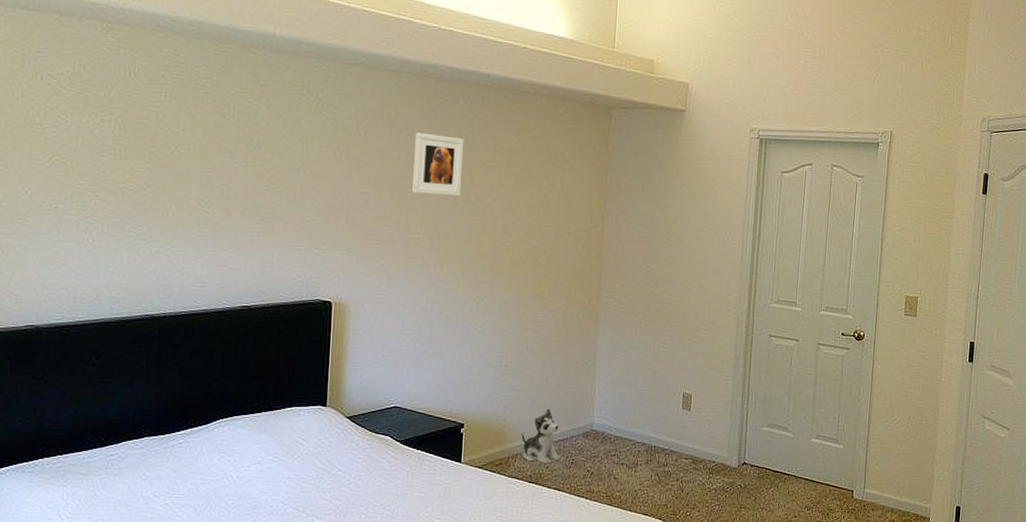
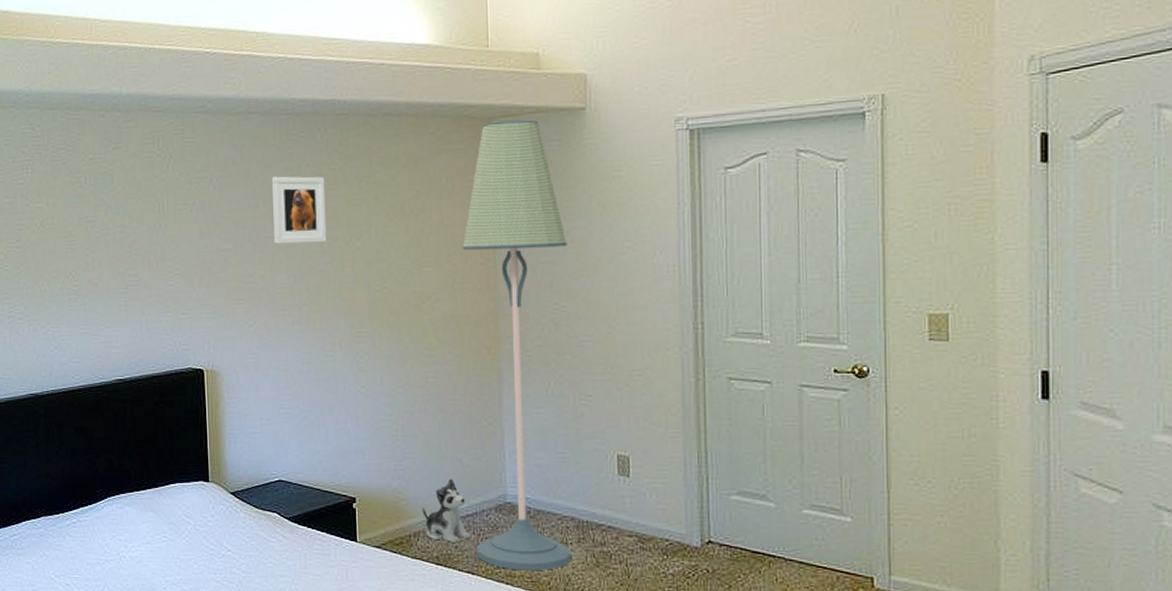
floor lamp: none [564,111,661,488] -> present [462,119,572,571]

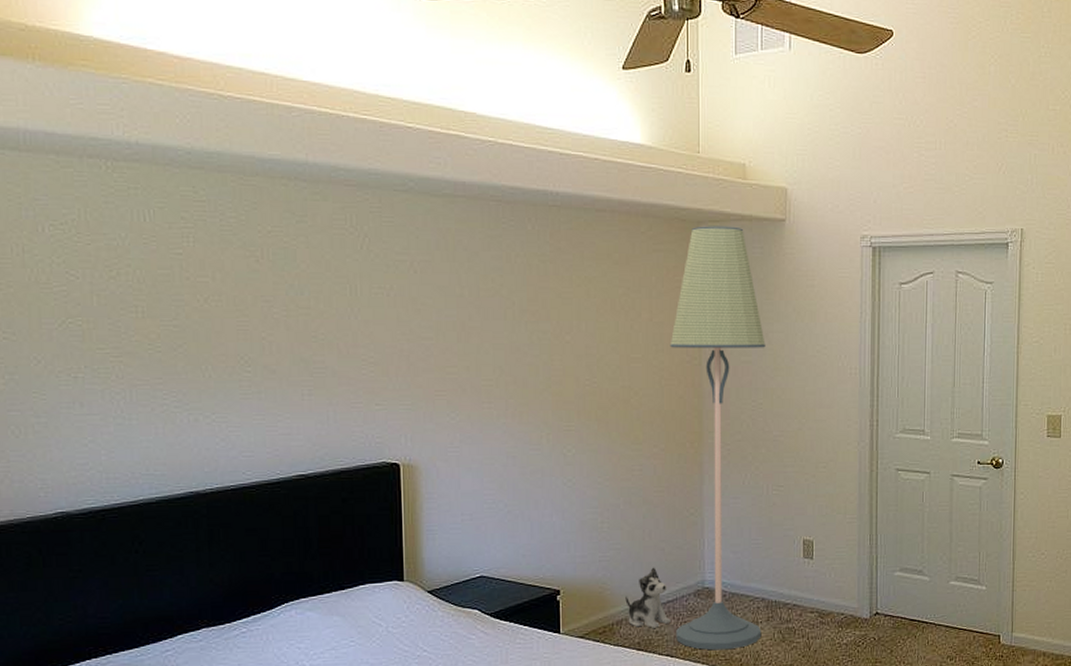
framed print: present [271,176,327,244] -> none [478,264,536,335]

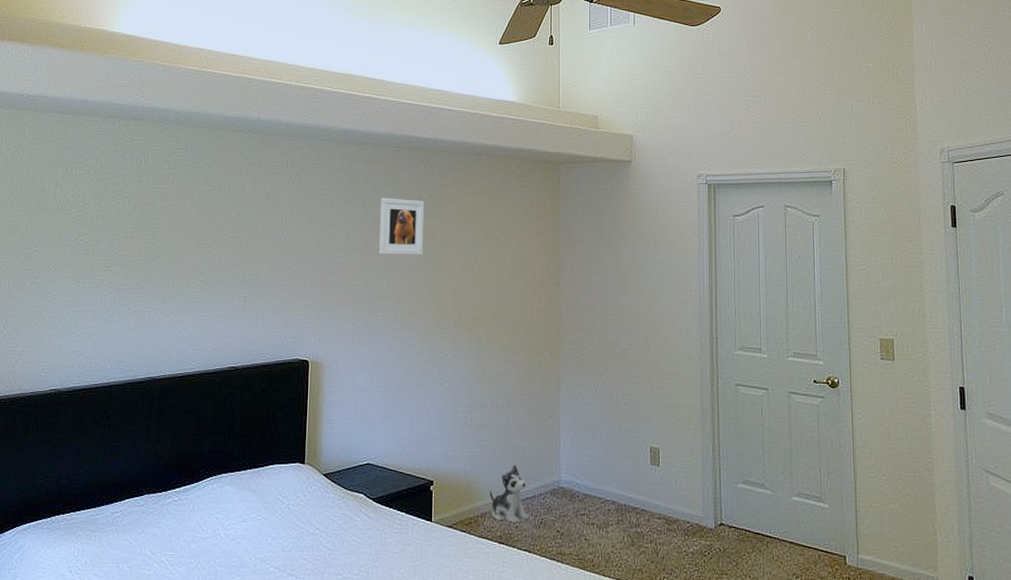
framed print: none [478,264,536,335] -> present [378,197,425,255]
floor lamp: present [670,226,766,651] -> none [532,166,615,550]

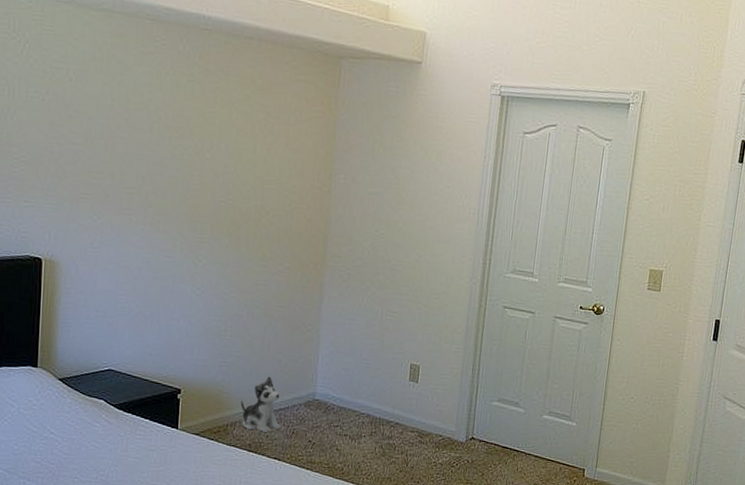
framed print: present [378,197,425,255] -> none [125,78,183,150]

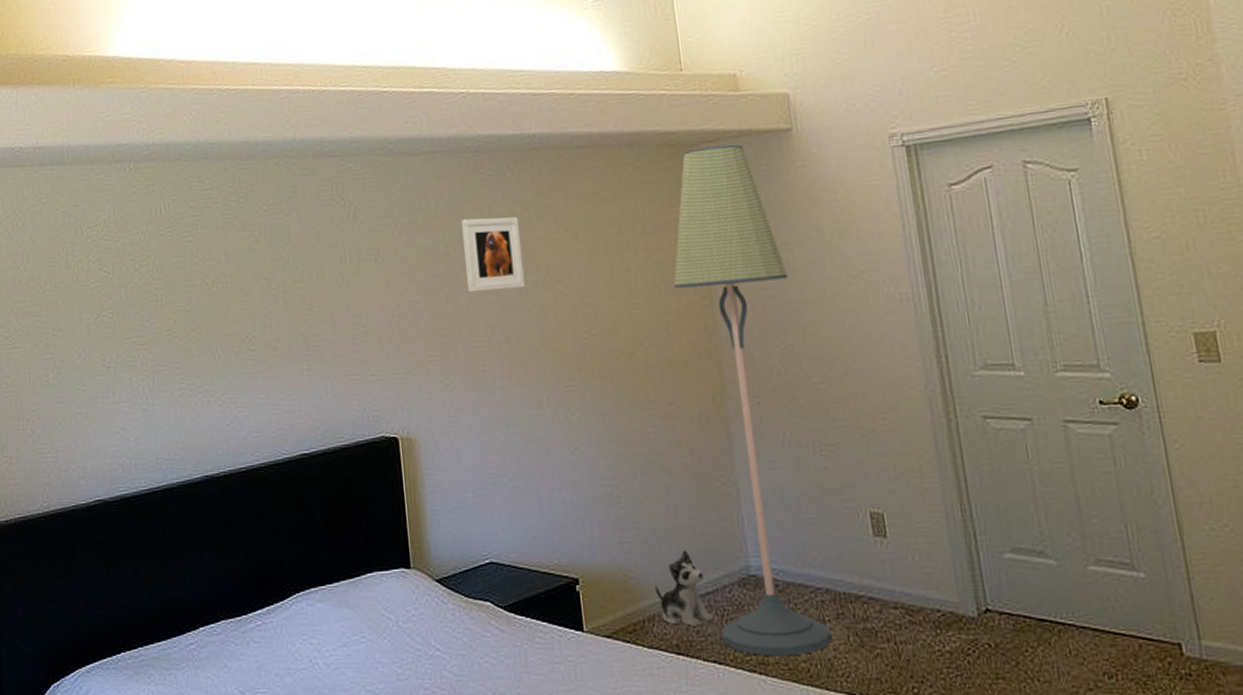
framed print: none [125,78,183,150] -> present [460,217,526,293]
floor lamp: none [284,61,393,459] -> present [673,144,832,657]

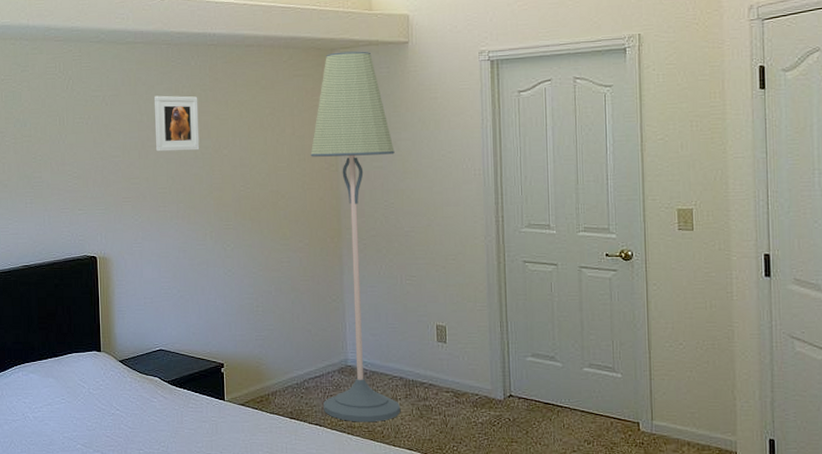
plush toy: present [655,550,714,627] -> none [279,346,318,400]

